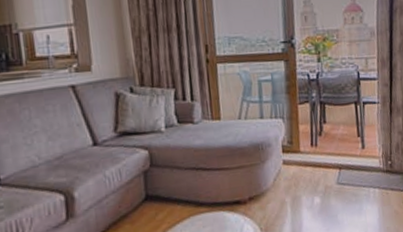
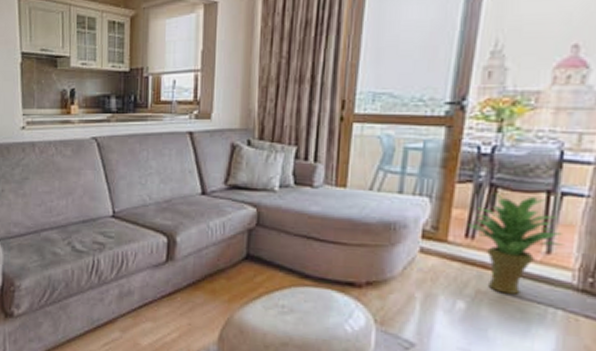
potted plant: none [311,107,372,185] -> present [467,193,566,294]

